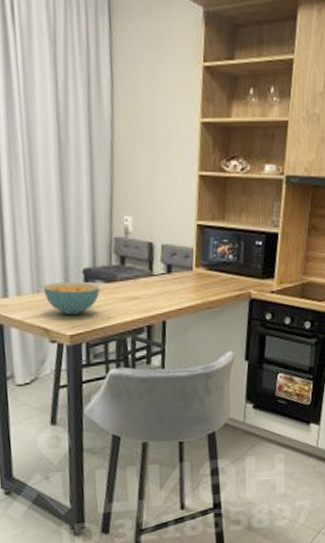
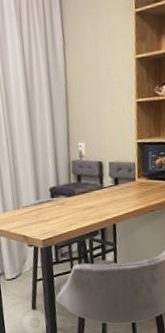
cereal bowl: present [43,281,100,316] -> none [21,198,63,225]

